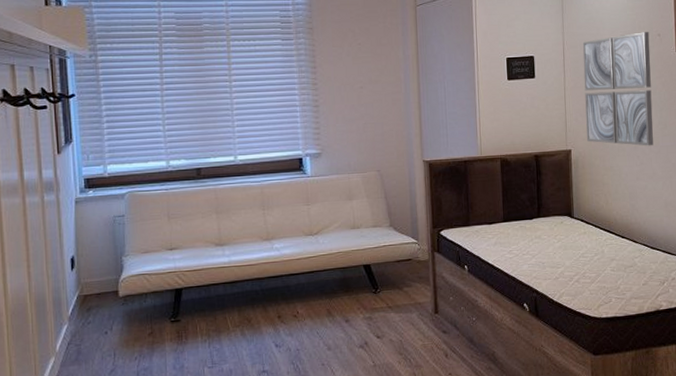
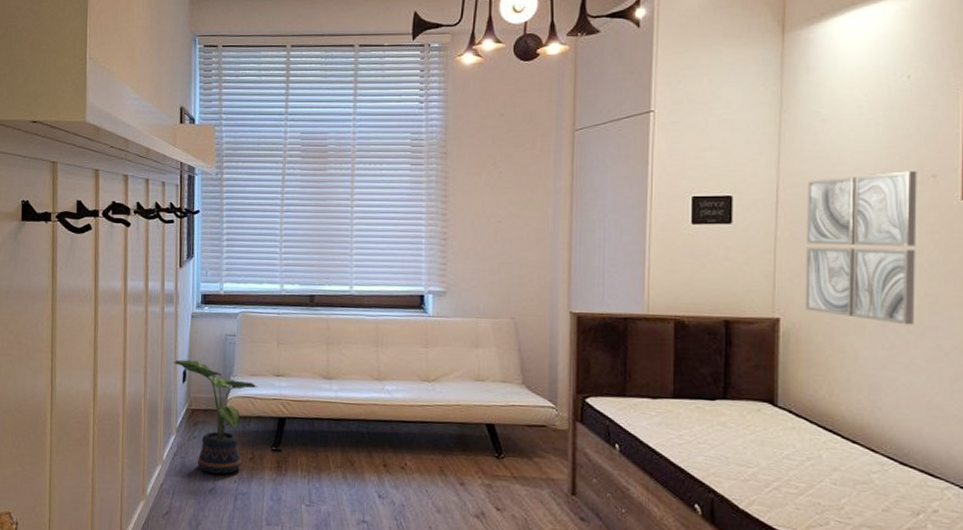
potted plant: none [59,246,152,356] -> present [173,359,258,475]

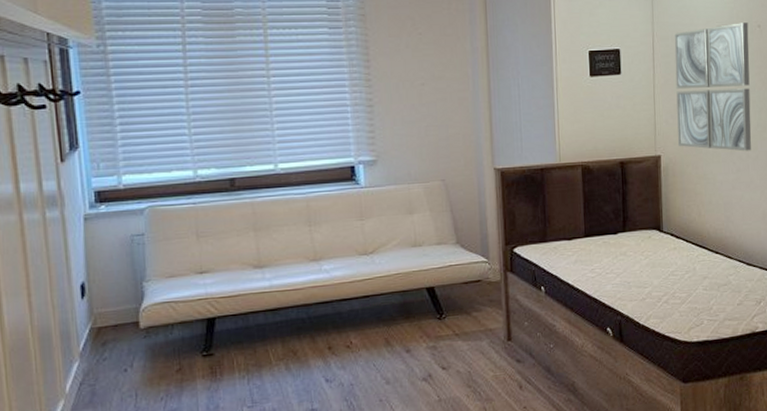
potted plant: present [173,359,258,475] -> none [65,270,179,397]

